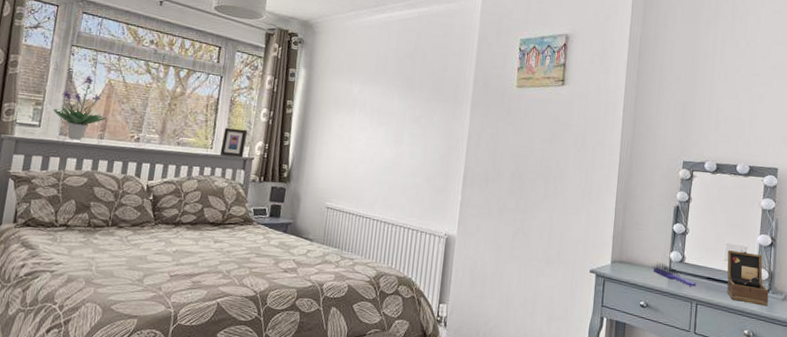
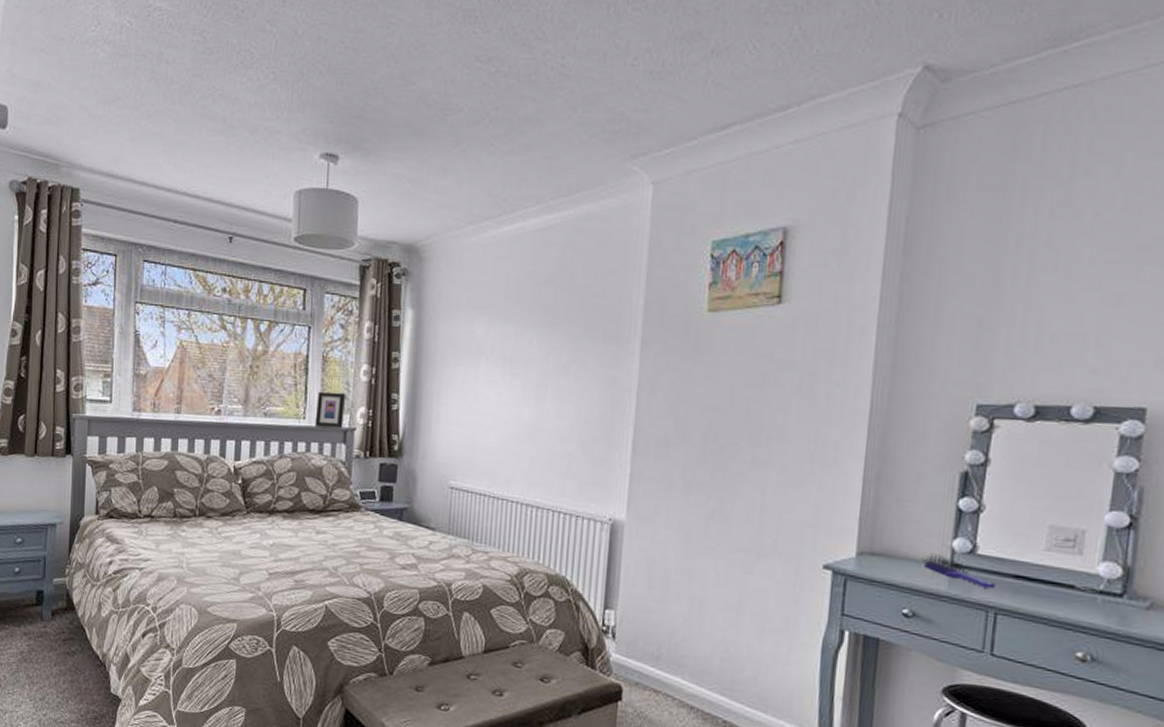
potted plant: present [53,75,107,141] -> none [124,337,182,417]
wooden box: present [727,250,769,306] -> none [1048,535,1123,618]

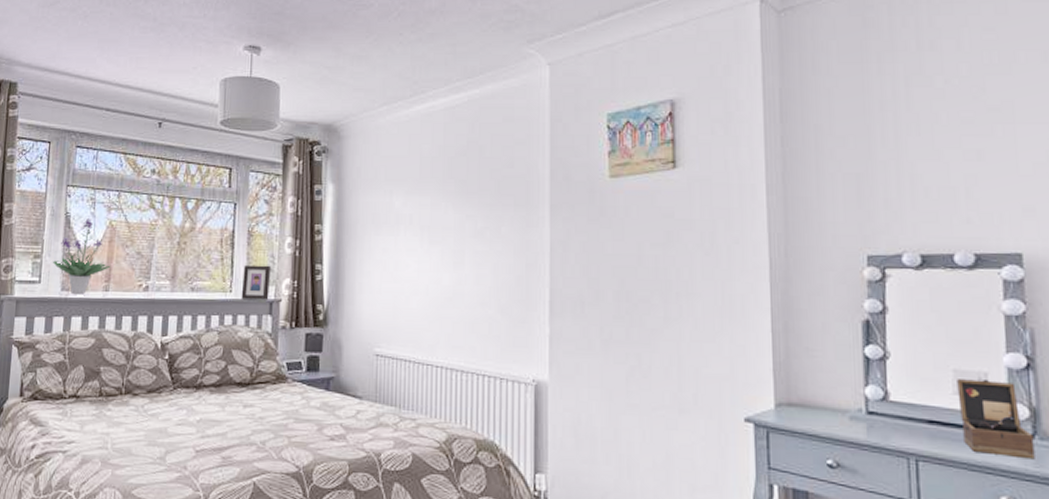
potted plant: none [124,337,182,417] -> present [53,218,111,295]
hairbrush: present [922,553,996,589] -> none [838,402,912,435]
wooden box: none [1048,535,1123,618] -> present [957,379,1035,460]

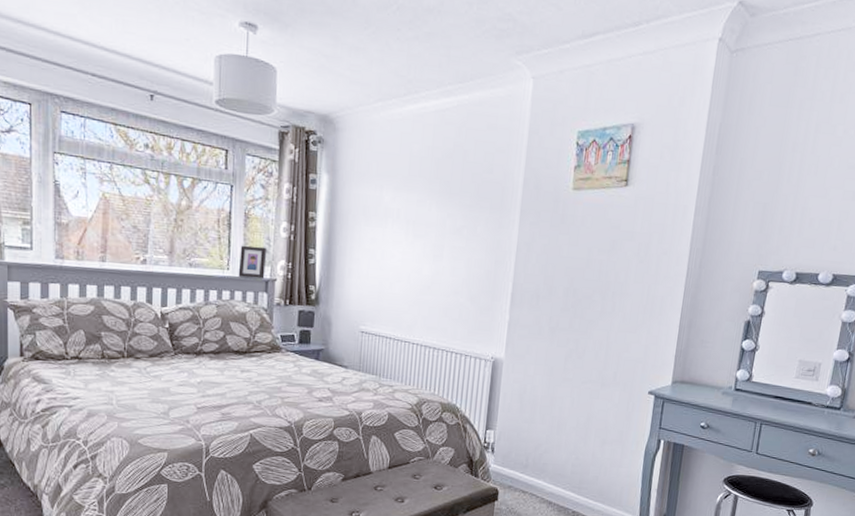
potted plant: present [53,218,111,295] -> none [44,188,107,264]
wooden box: present [957,379,1035,460] -> none [795,367,840,425]

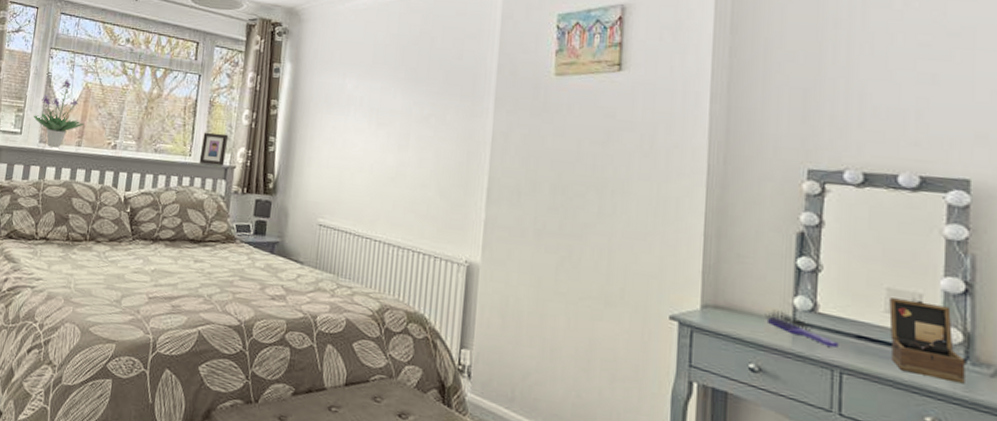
potted plant: none [44,188,107,264] -> present [34,79,84,148]
hairbrush: none [716,381,763,406] -> present [765,309,839,348]
wooden box: none [795,367,840,425] -> present [889,297,965,384]

